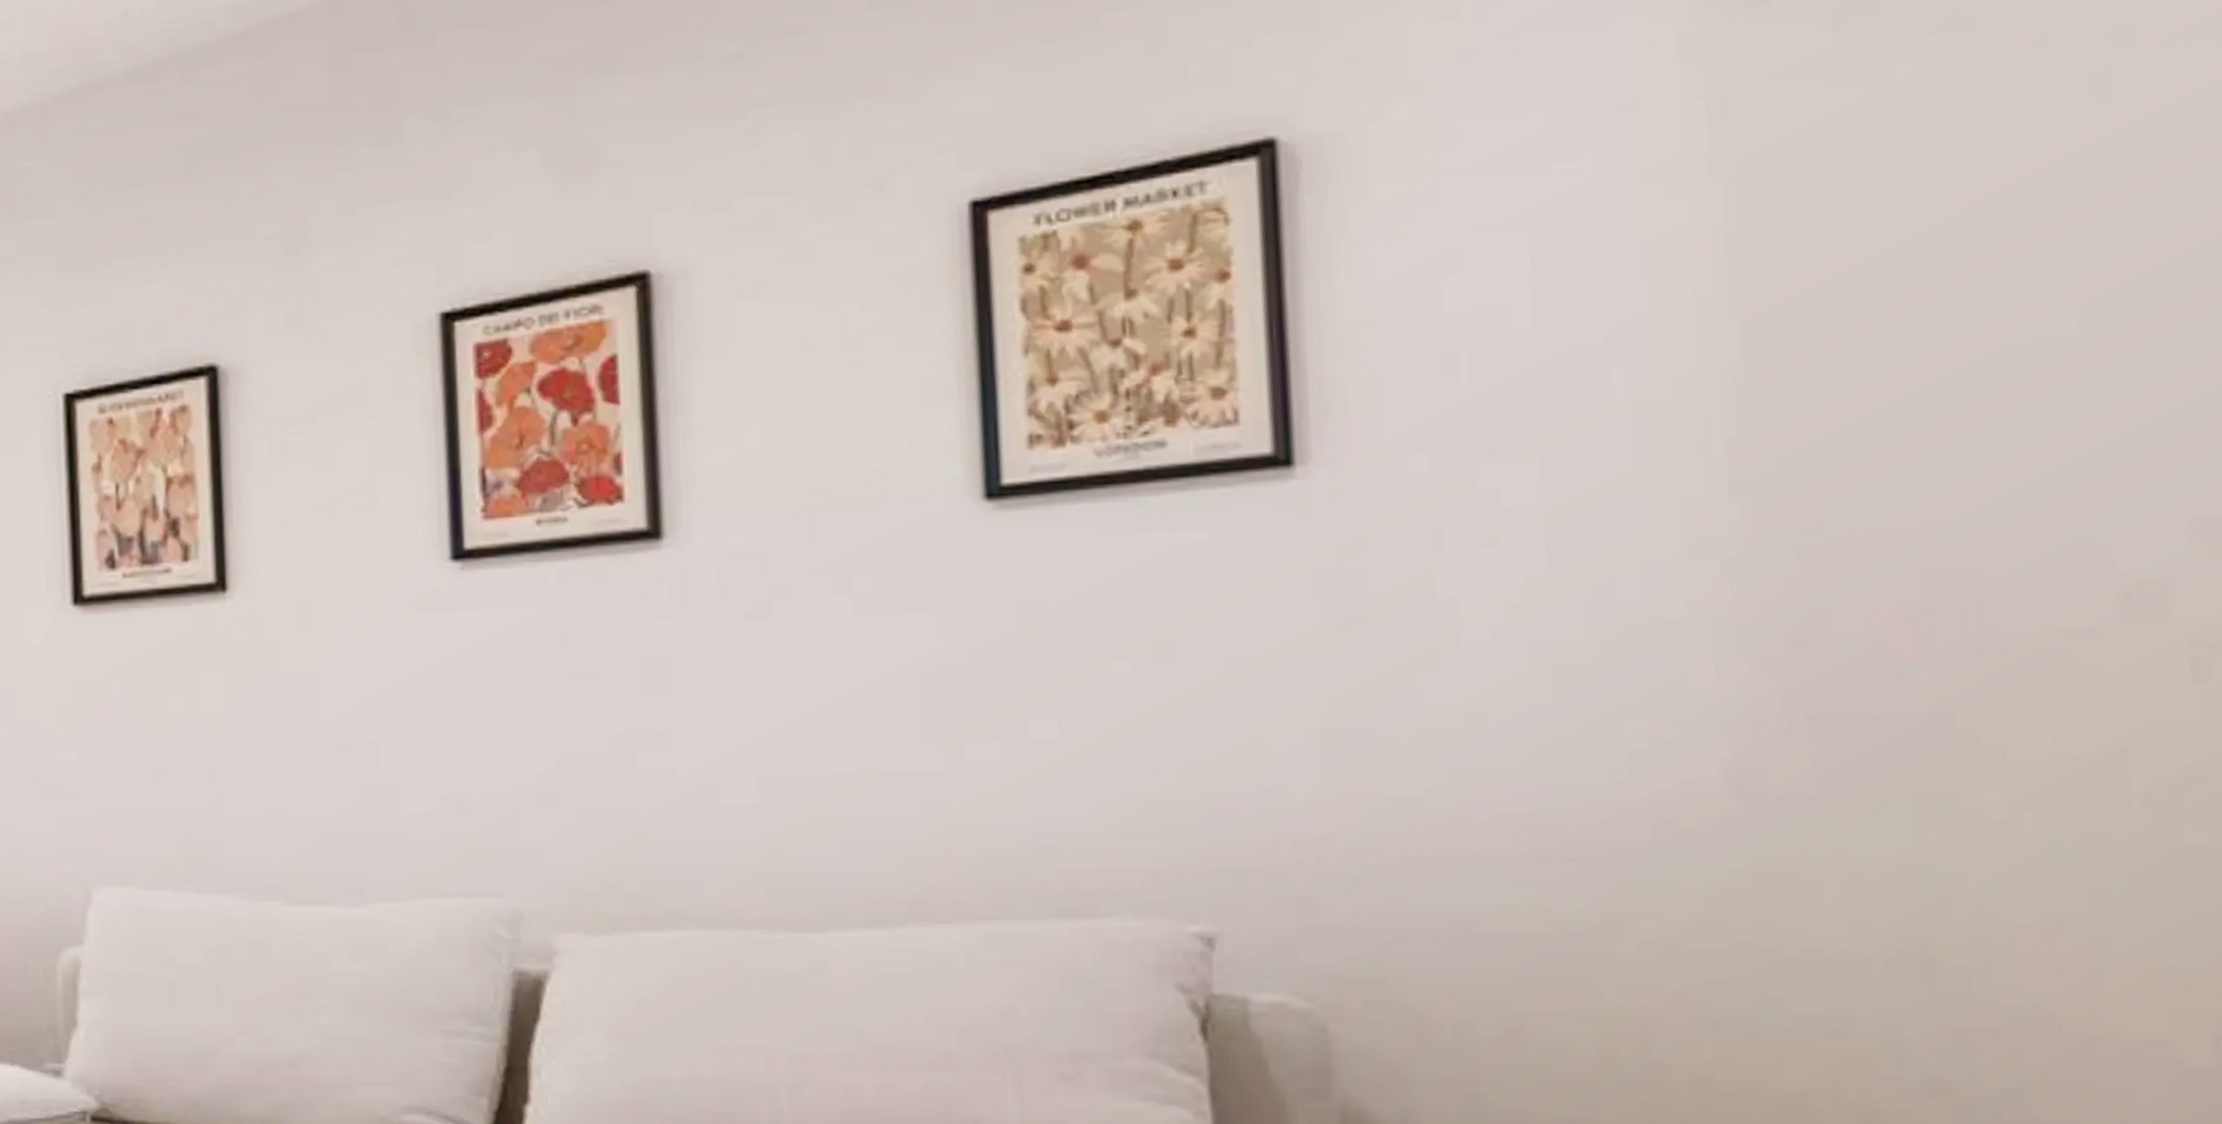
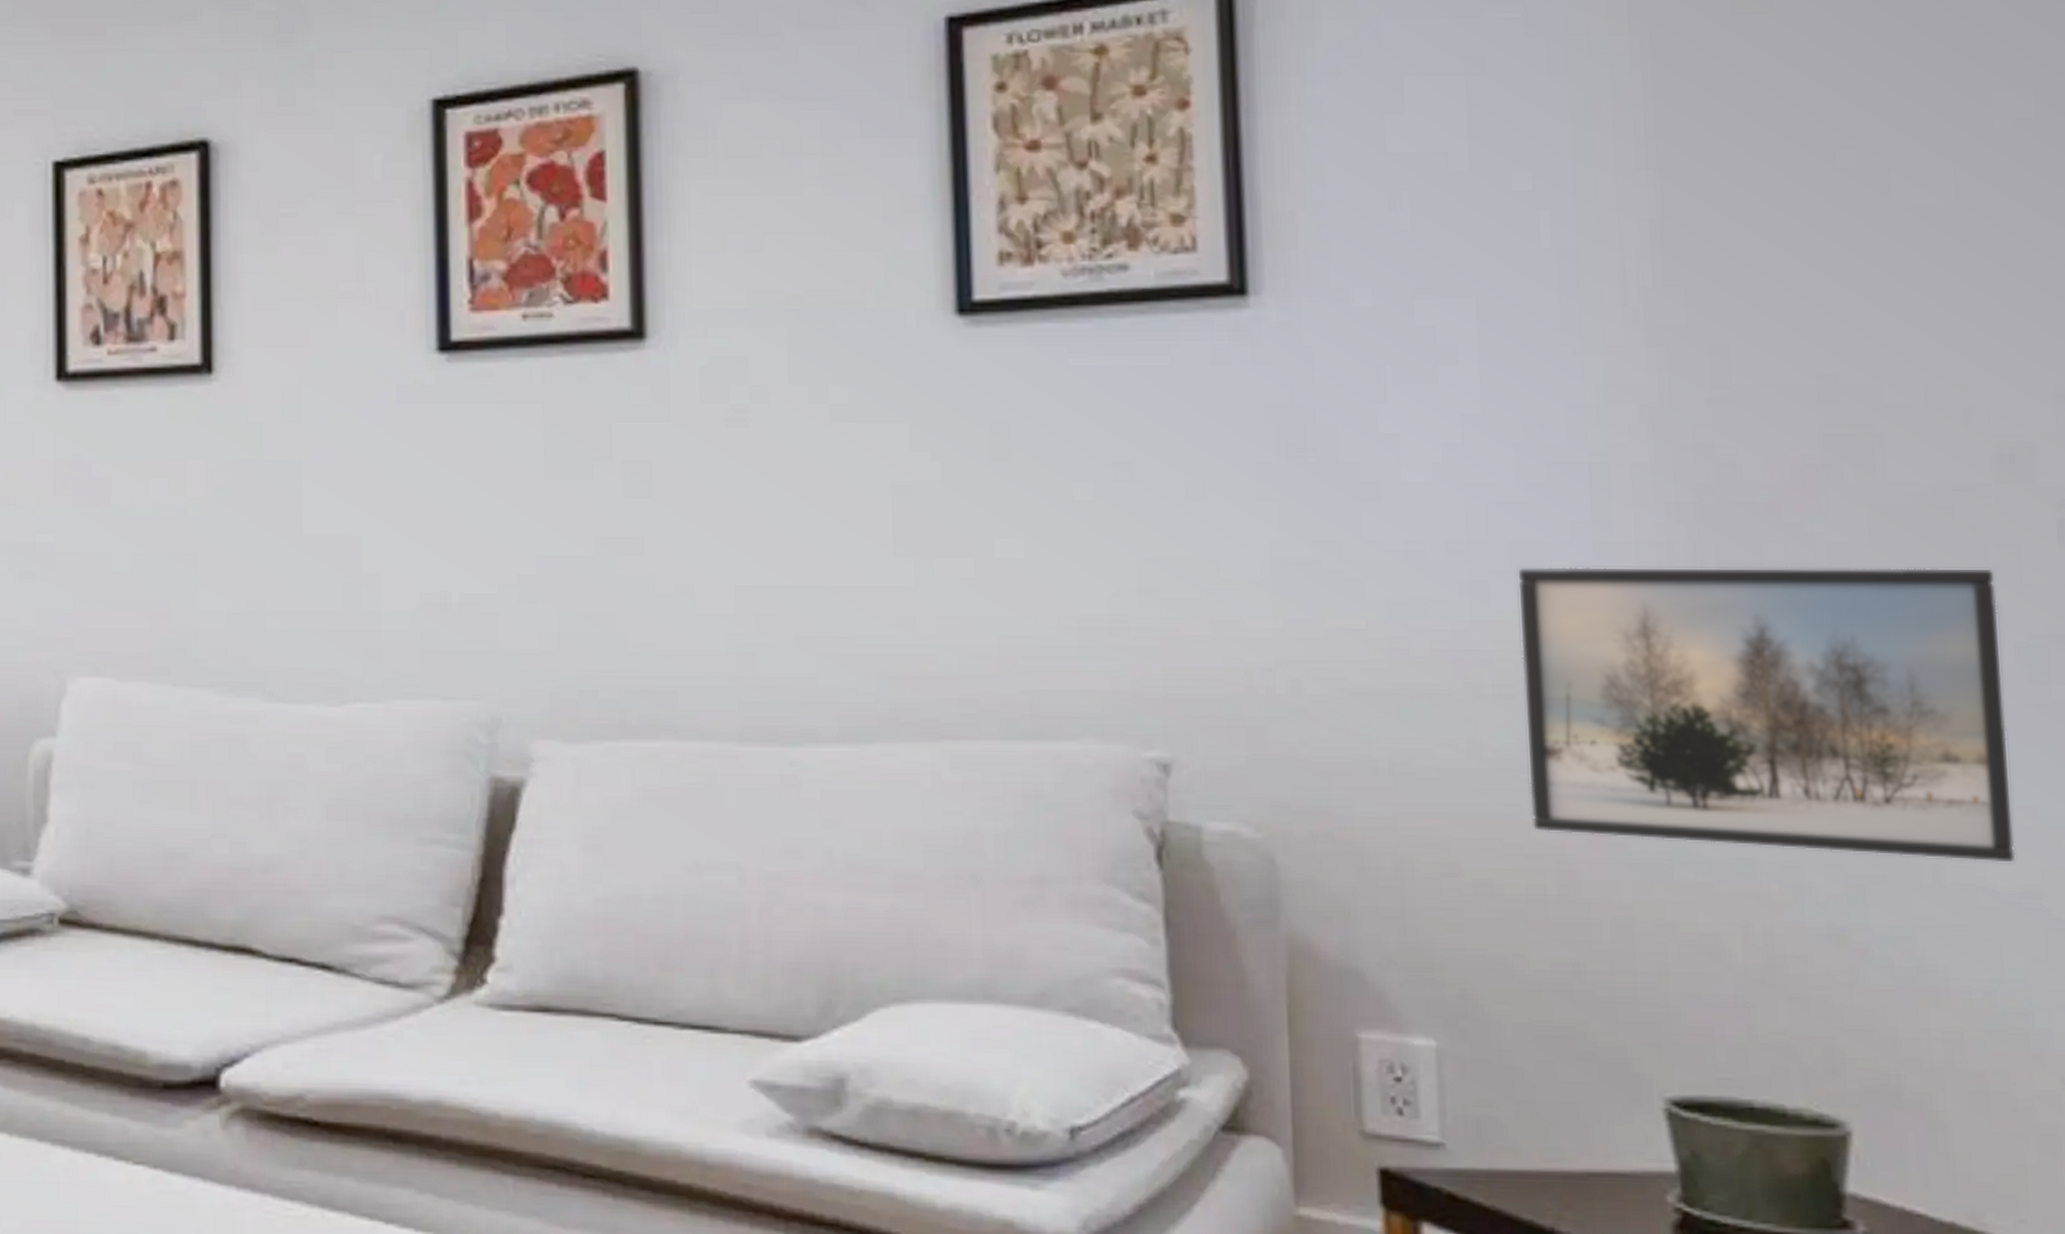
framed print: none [1587,711,2140,1013] -> present [1517,567,2016,864]

